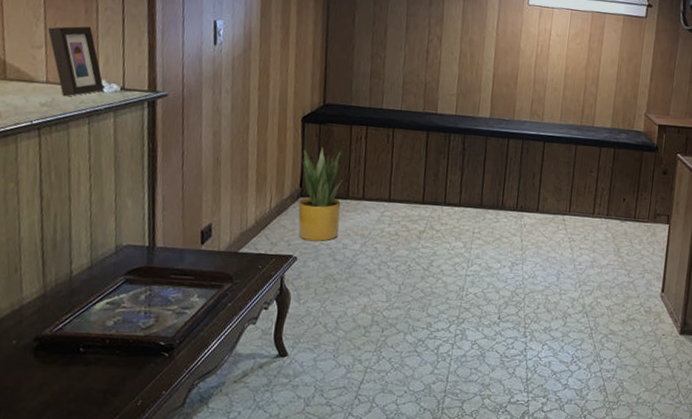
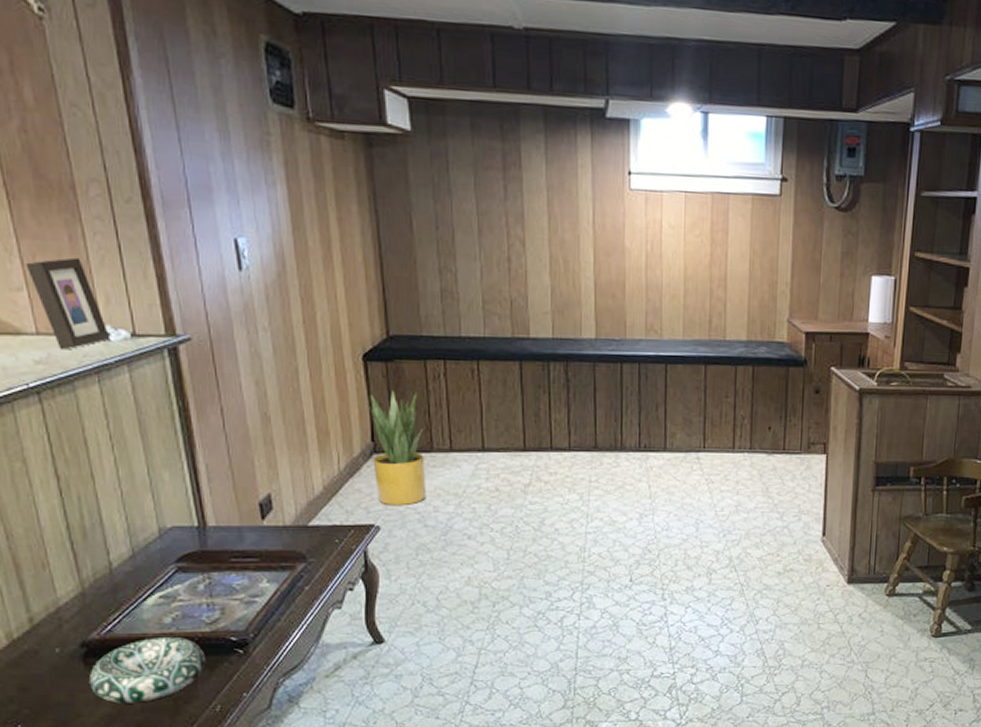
decorative bowl: none [34,337,137,393] -> present [88,636,206,704]

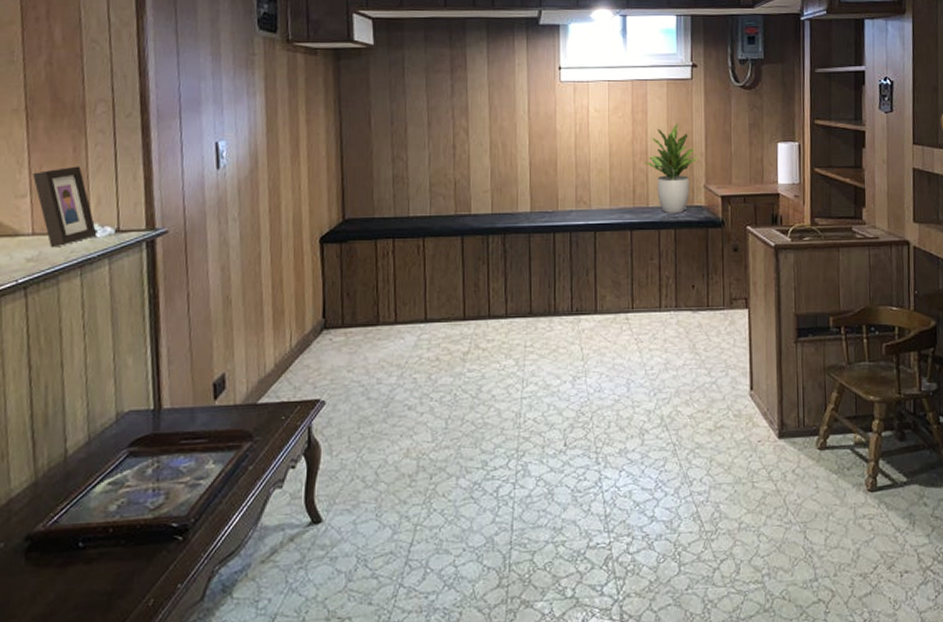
decorative bowl: present [88,636,206,704] -> none [26,525,146,602]
planter: present [364,389,427,506] -> none [318,268,372,380]
potted plant: none [722,246,782,350] -> present [643,123,698,214]

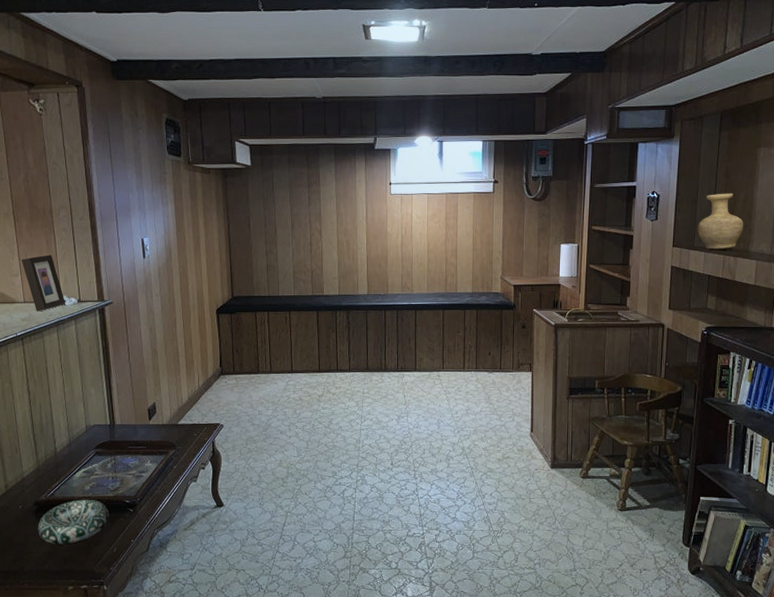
decorative bowl: none [26,525,146,602] -> present [37,499,110,545]
potted plant: present [643,123,698,214] -> none [454,228,496,299]

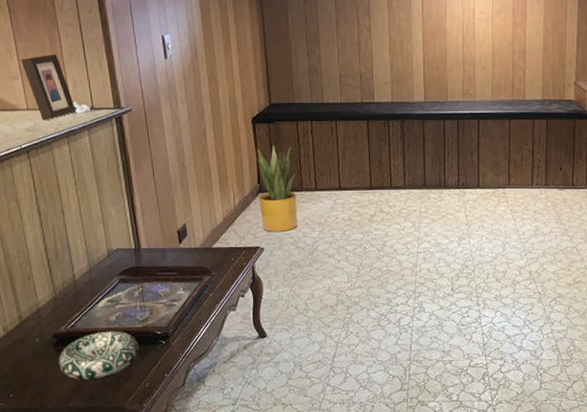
planter: none [216,332,254,411] -> present [253,144,298,233]

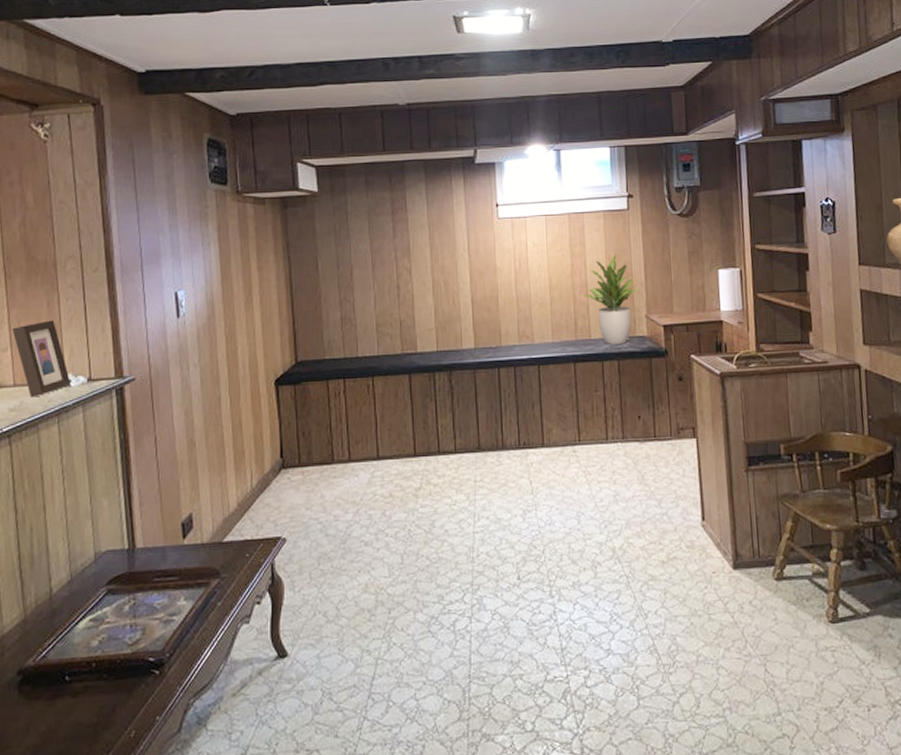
decorative bowl: present [58,330,139,380] -> none [20,659,126,733]
planter: present [253,144,298,233] -> none [275,409,328,518]
potted plant: none [522,25,570,107] -> present [583,254,638,346]

